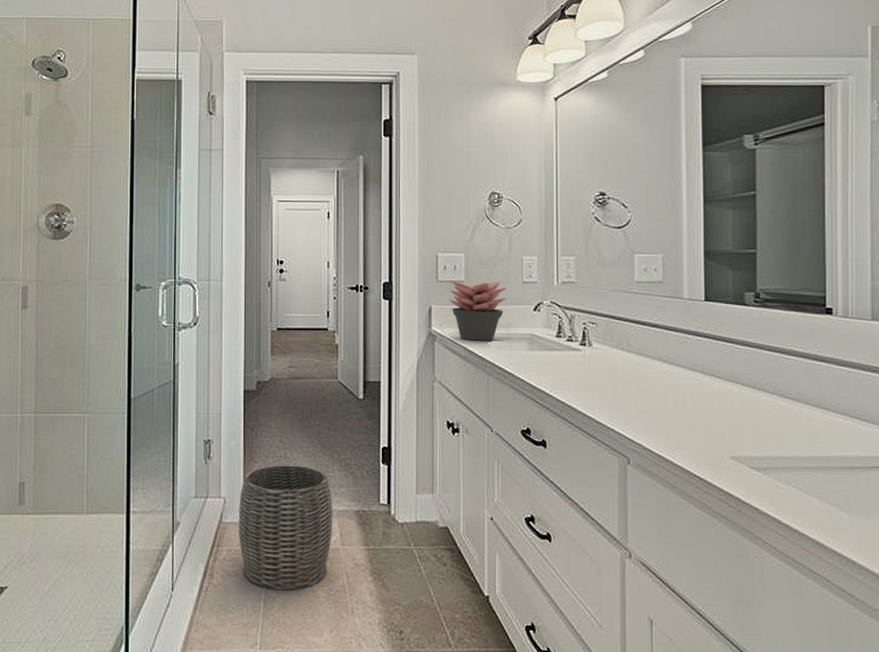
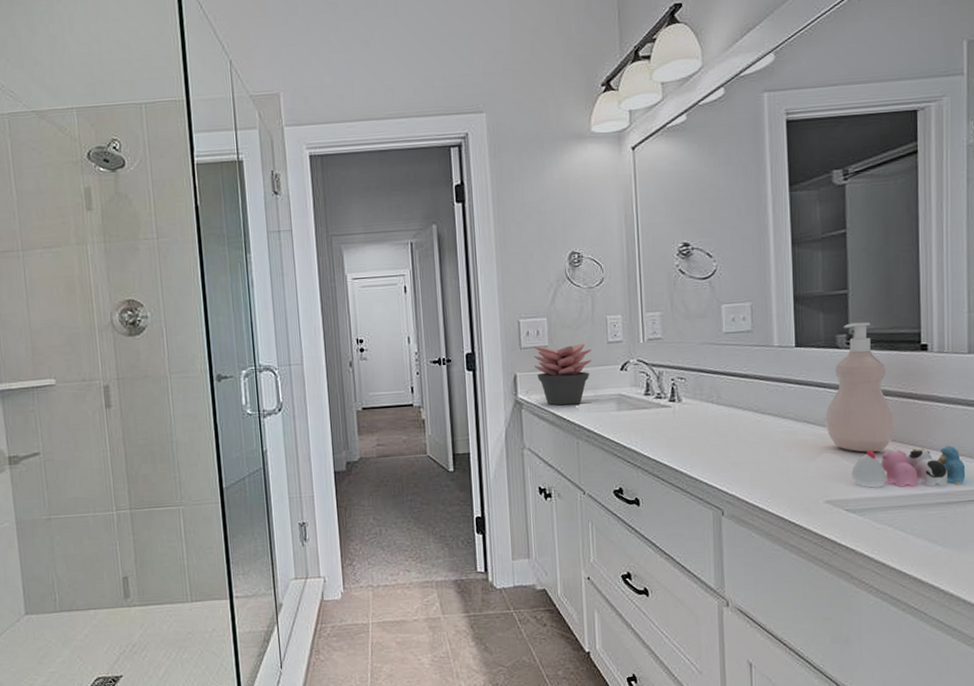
woven basket: present [239,465,332,591] -> none [338,541,432,661]
soap bottle: none [731,282,801,411] -> present [824,322,896,453]
bath toy: none [757,408,869,451] -> present [851,445,966,489]

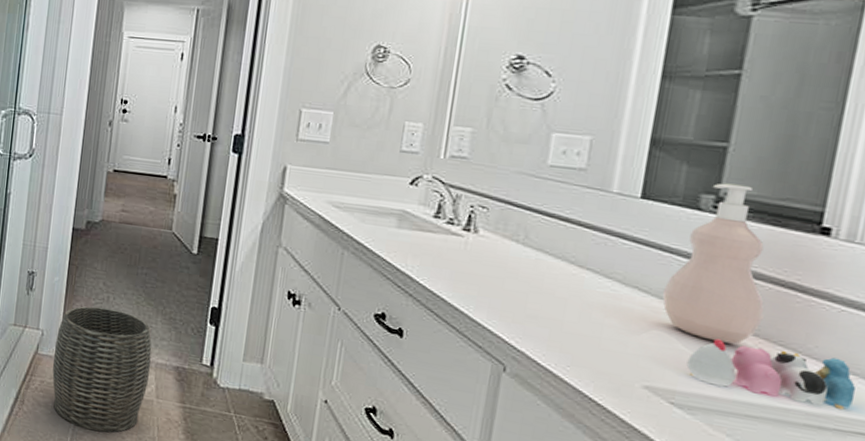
woven basket: none [338,541,432,661] -> present [52,306,152,433]
succulent plant: present [533,343,592,406] -> none [309,140,379,212]

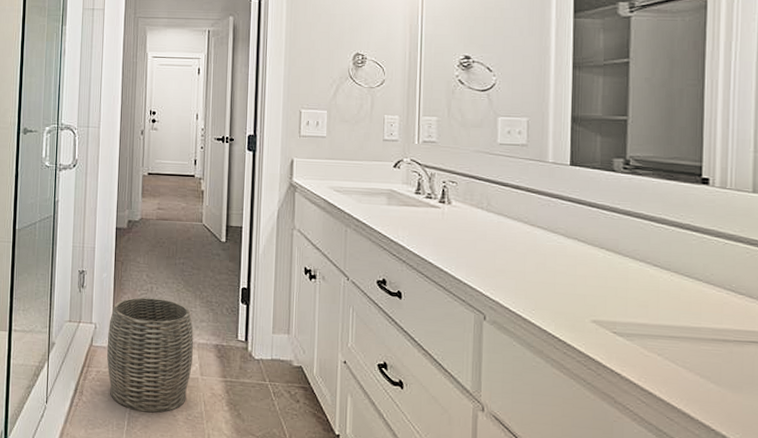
soap bottle: present [662,183,765,345] -> none [596,148,671,279]
bath toy: present [686,338,856,410] -> none [621,275,745,324]

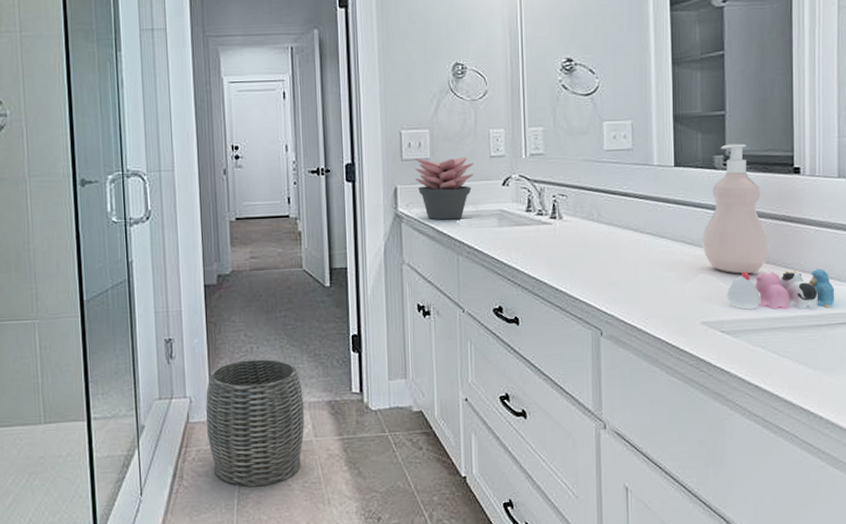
succulent plant: none [311,136,367,194] -> present [415,156,474,220]
soap bottle: none [596,148,671,279] -> present [701,143,770,274]
bath toy: none [621,275,745,324] -> present [727,268,835,310]

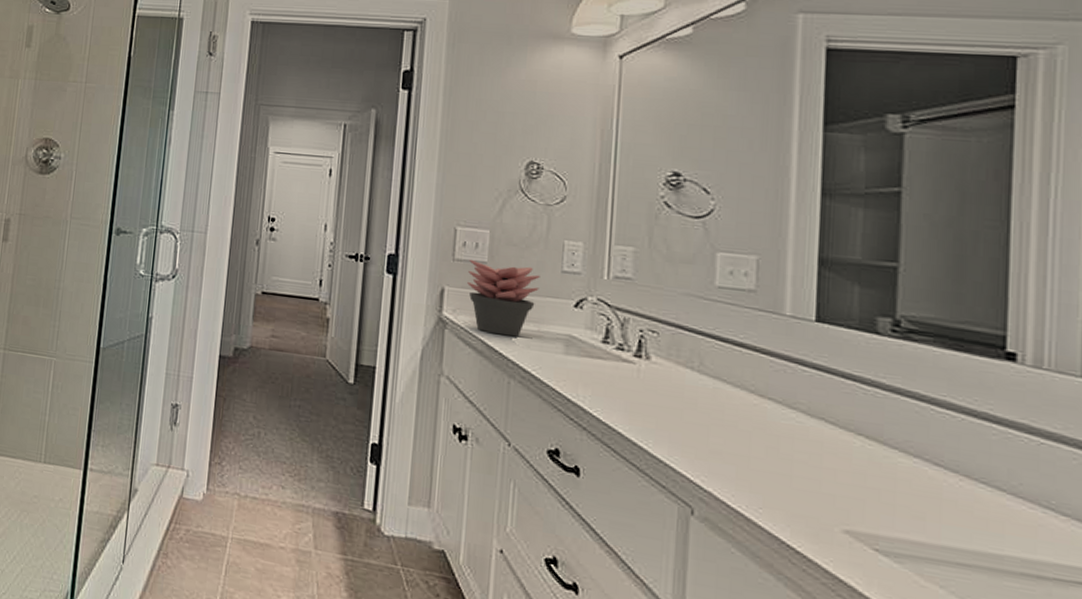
woven basket: present [206,359,304,487] -> none [199,443,308,591]
soap bottle: present [701,143,770,274] -> none [850,305,960,482]
bath toy: present [727,268,835,310] -> none [886,475,1070,557]

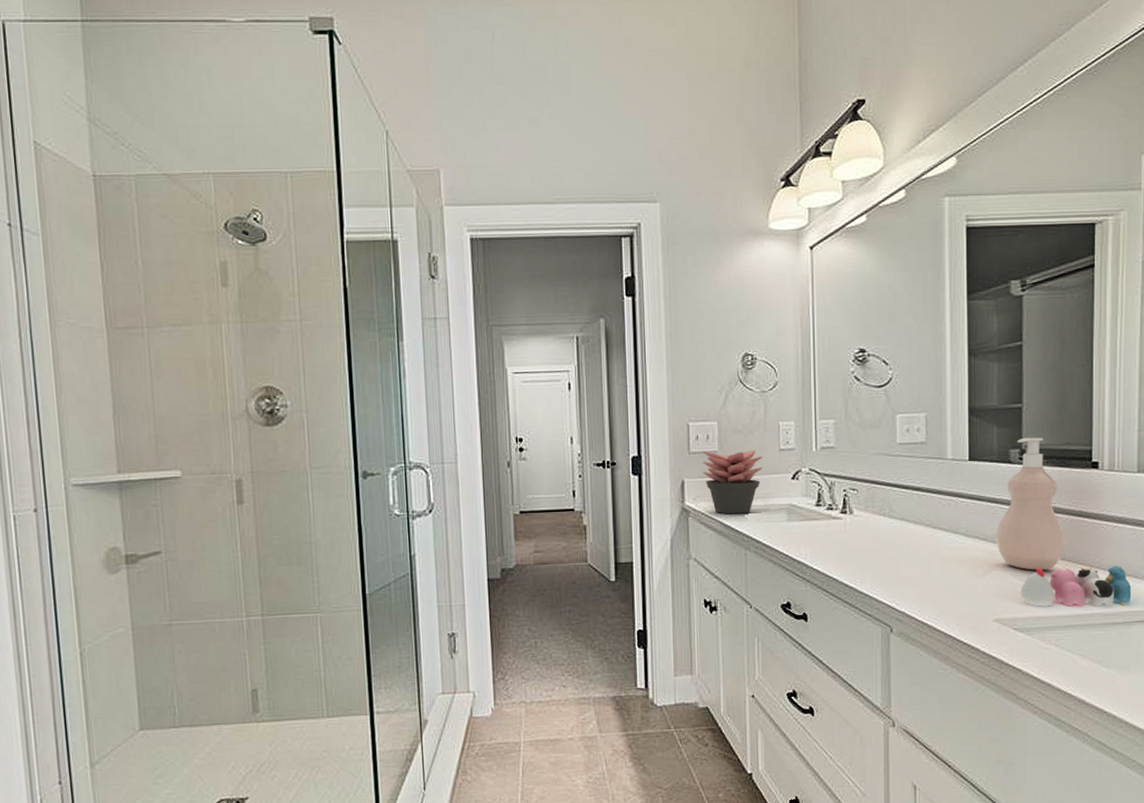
soap bottle: none [850,305,960,482] -> present [995,437,1065,571]
bath toy: none [886,475,1070,557] -> present [1021,565,1132,608]

